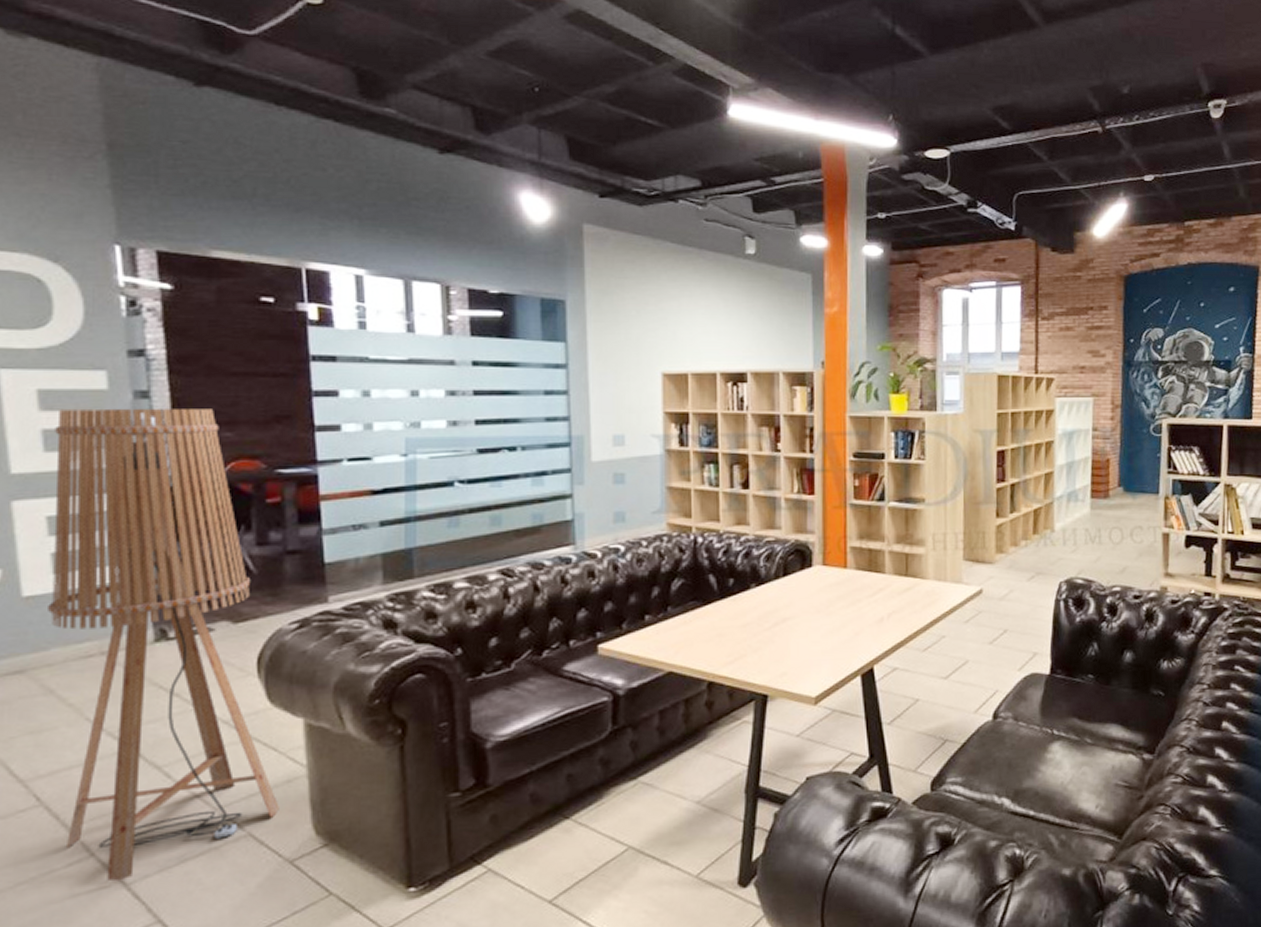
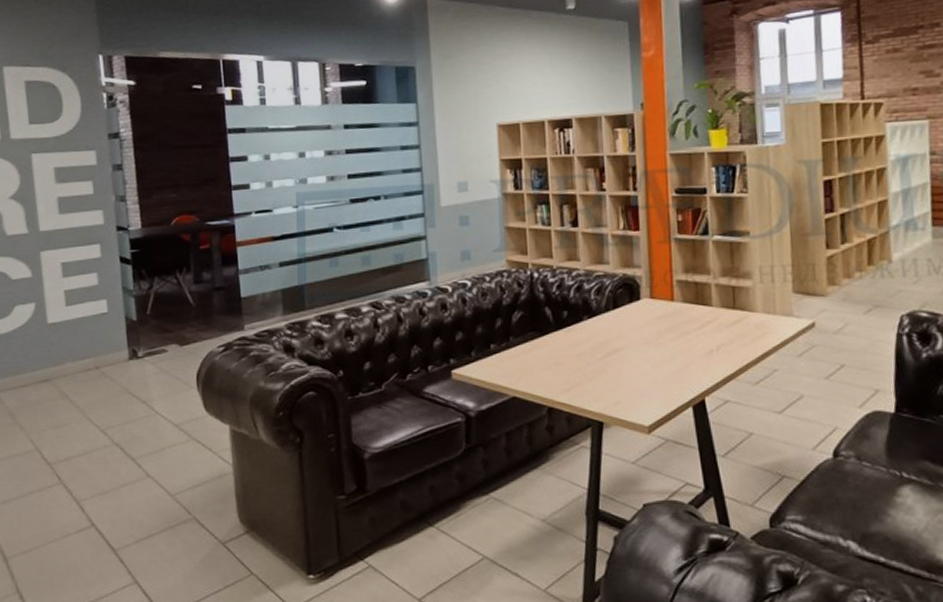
floor lamp: present [48,408,279,882] -> none [63,176,214,547]

